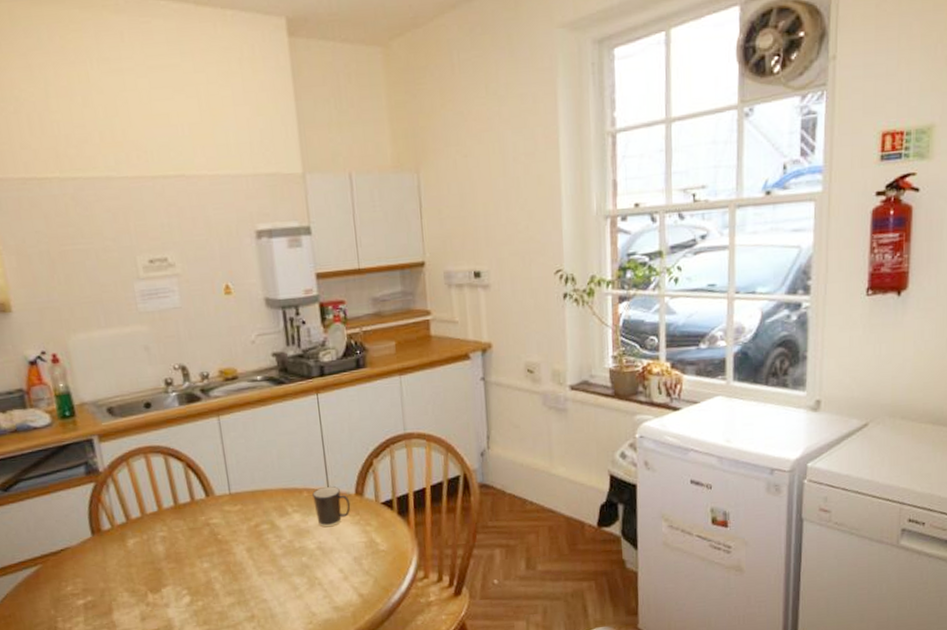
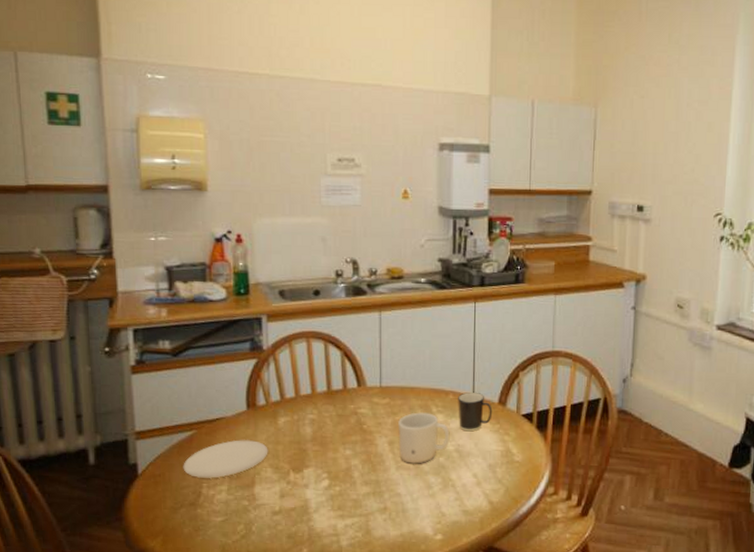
plate: none [33,566,122,613] -> present [183,439,268,479]
mug: none [253,513,310,568] -> present [398,412,450,464]

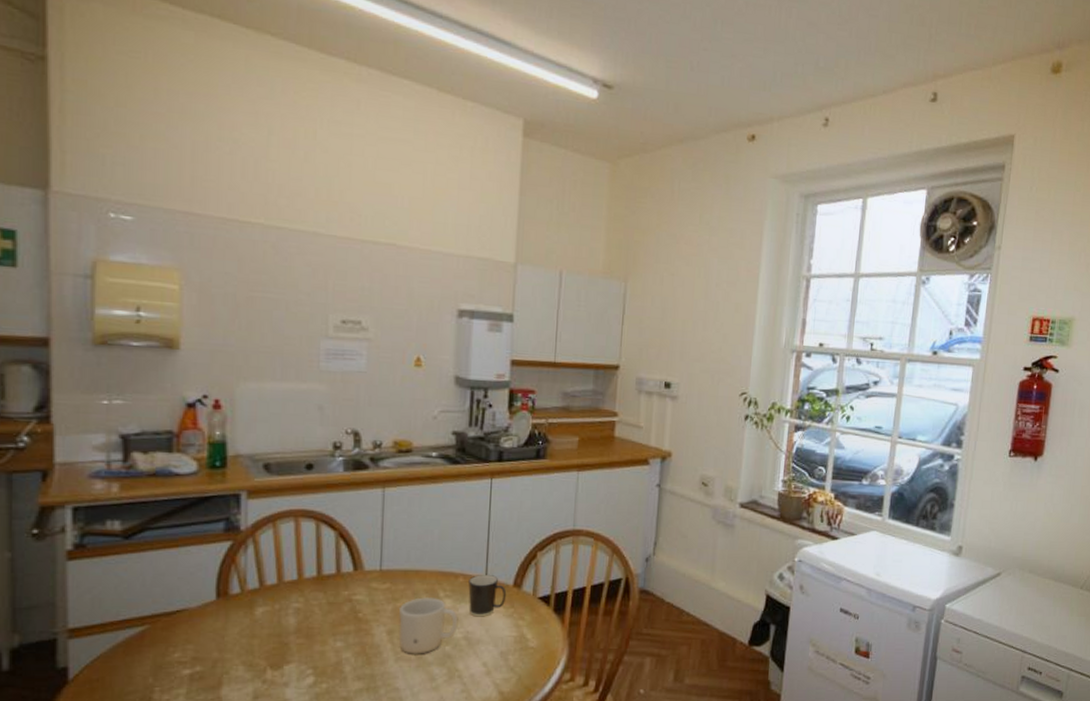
plate: present [183,439,268,479] -> none [129,633,241,681]

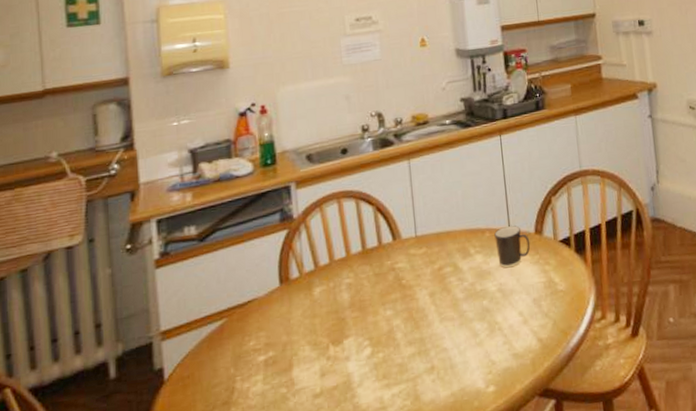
mug: present [398,597,458,654] -> none [437,255,491,313]

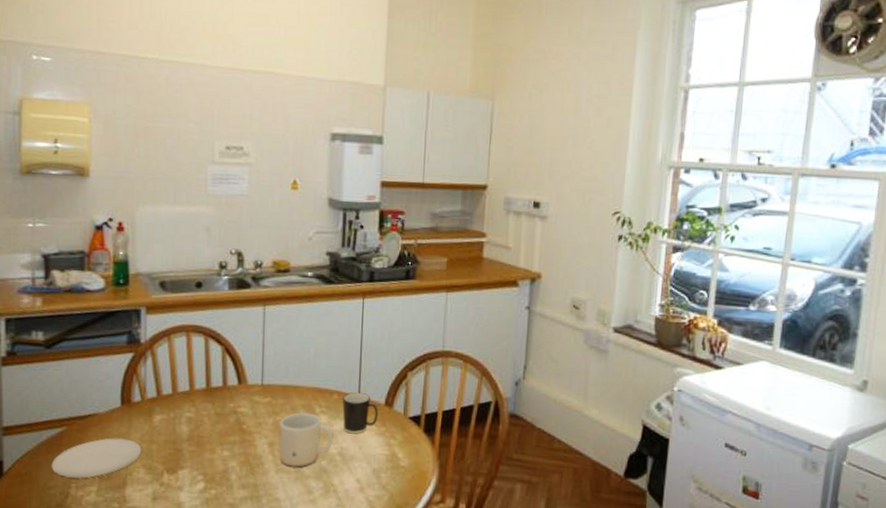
plate: none [214,318,305,372] -> present [51,437,142,479]
mug: none [437,255,491,313] -> present [278,412,333,467]

